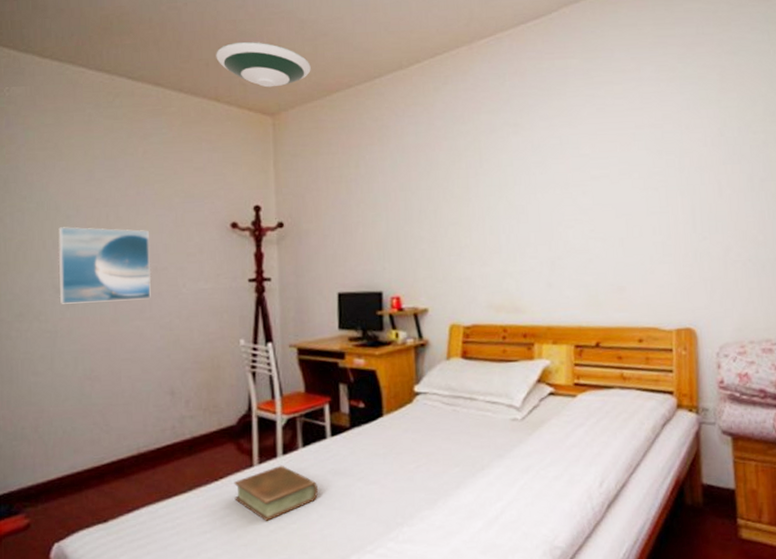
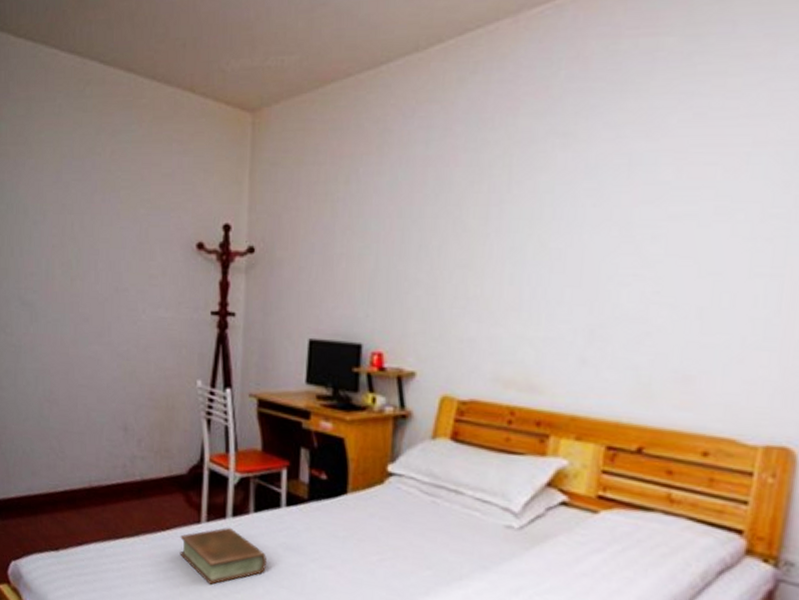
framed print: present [58,226,152,304] -> none [24,233,113,323]
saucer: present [216,41,311,88] -> none [194,14,303,76]

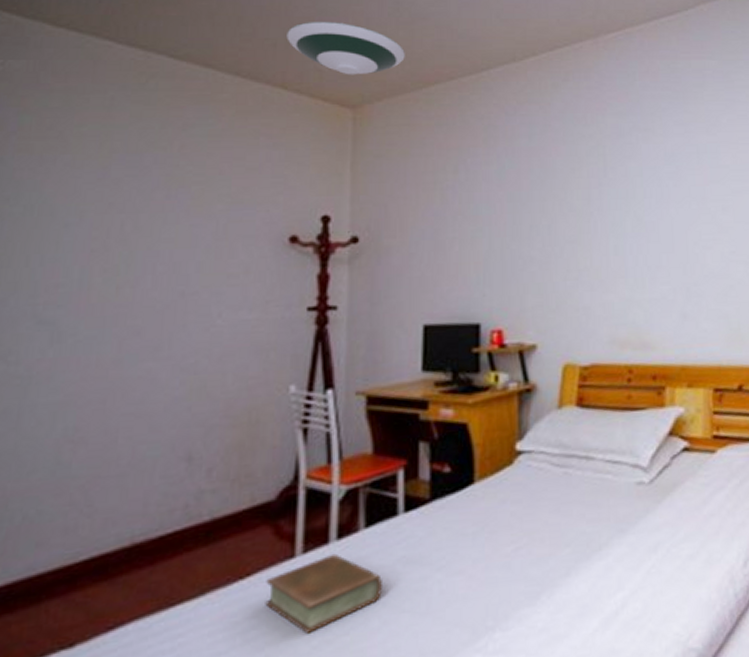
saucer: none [194,14,303,76] -> present [286,21,405,75]

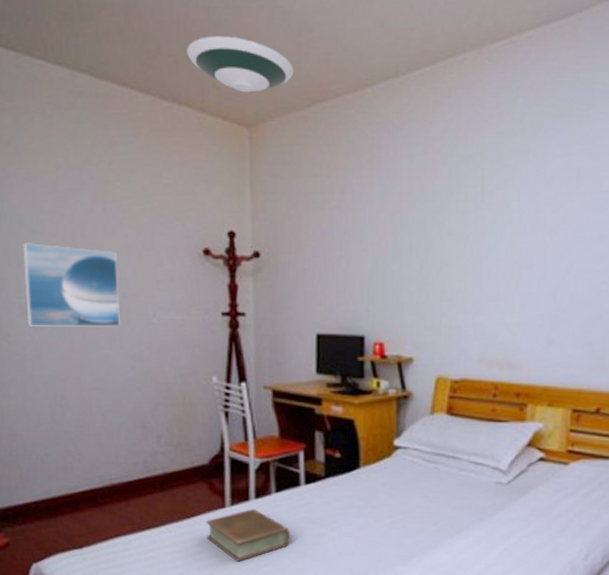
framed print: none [40,237,178,340] -> present [23,243,121,327]

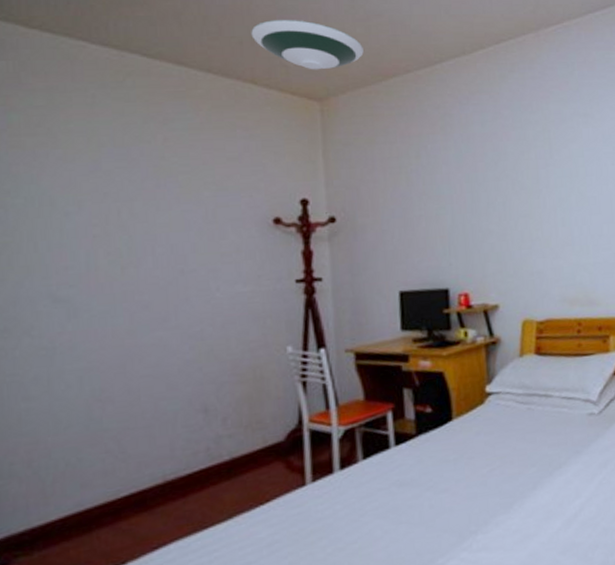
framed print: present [23,243,121,327] -> none [54,225,177,316]
book: present [206,508,290,562] -> none [283,480,382,544]

